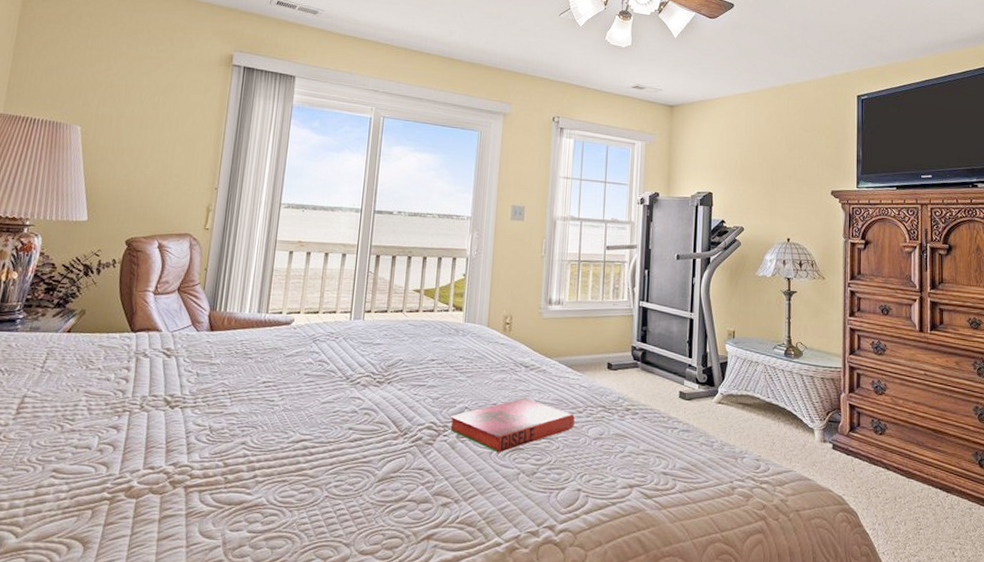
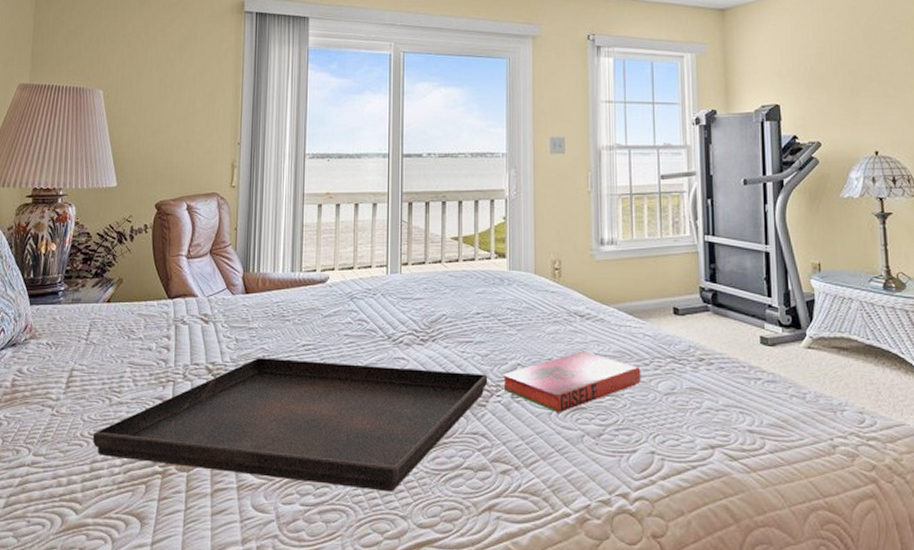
serving tray: none [40,392,437,522] -> present [93,358,488,493]

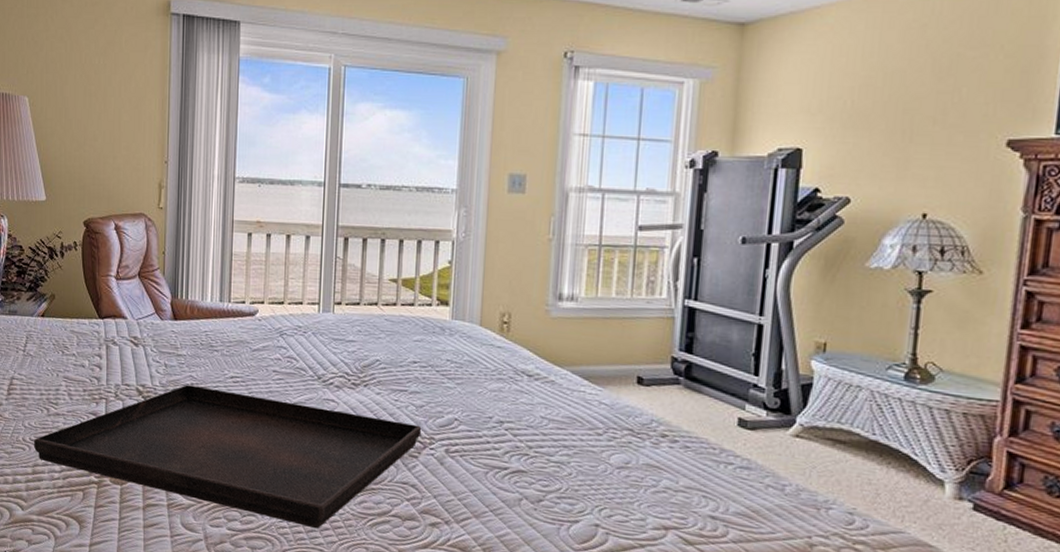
hardback book: present [502,351,641,413] -> none [436,412,592,474]

